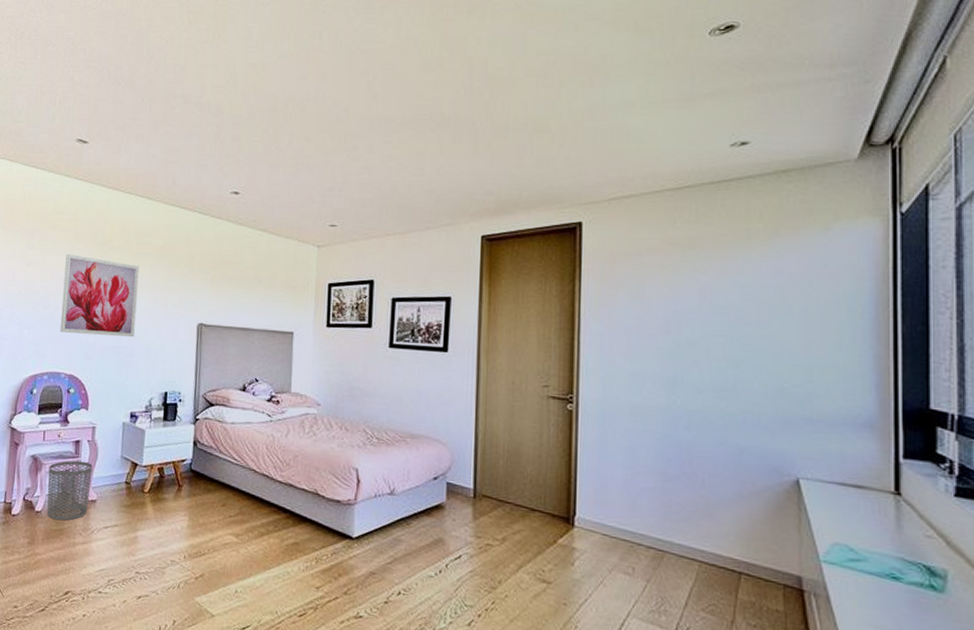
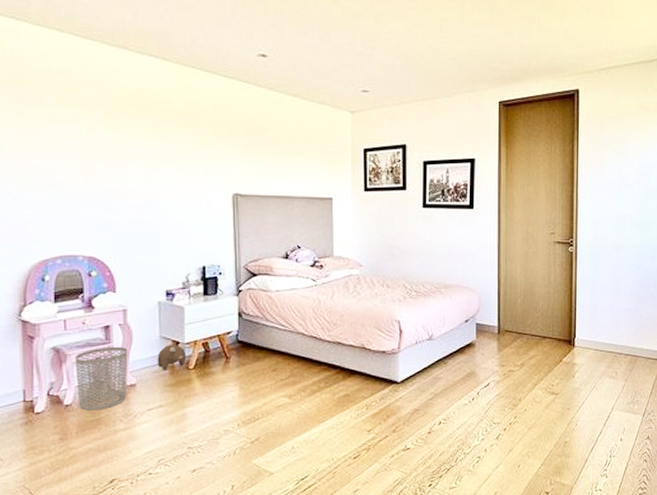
wall art: present [60,254,140,338] -> none [68,122,162,212]
plush toy: none [116,466,144,491] -> present [157,345,187,371]

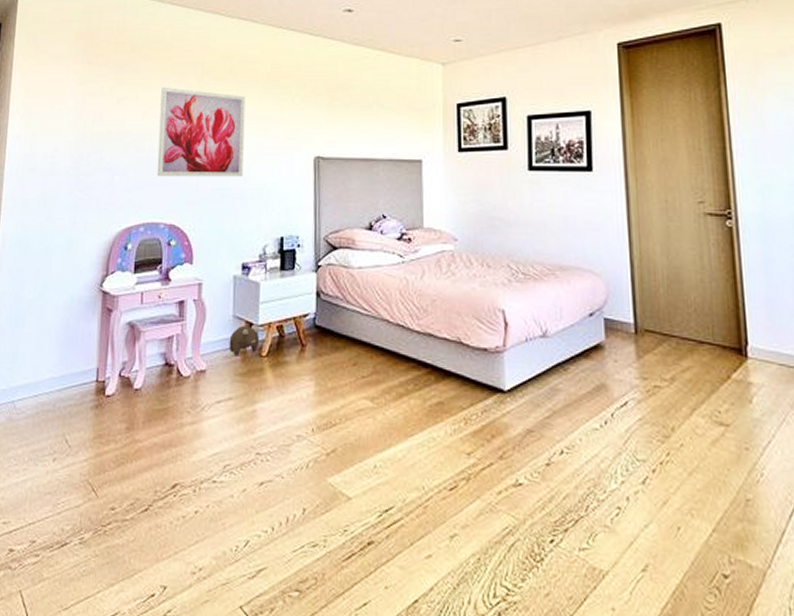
wall art: none [68,122,162,212] -> present [156,87,246,177]
waste bin: present [75,346,128,411] -> none [147,324,200,398]

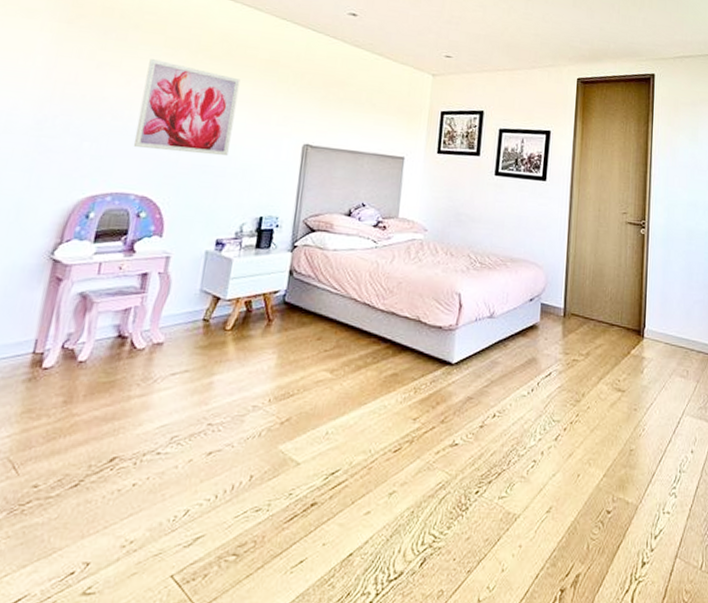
plush toy: present [229,326,260,356] -> none [191,300,228,330]

